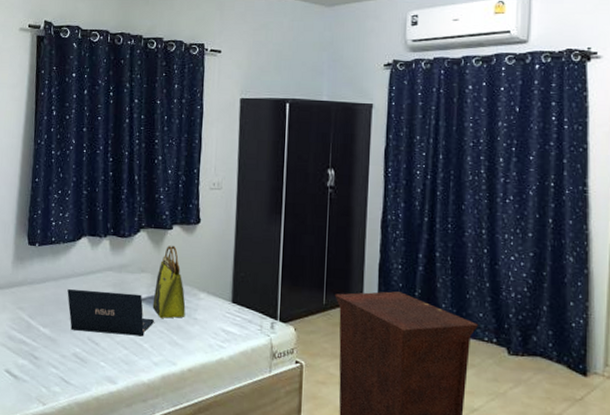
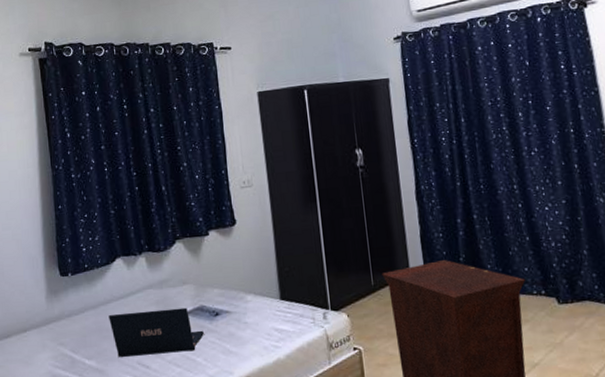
tote bag: present [152,245,186,318] -> none [199,251,235,328]

